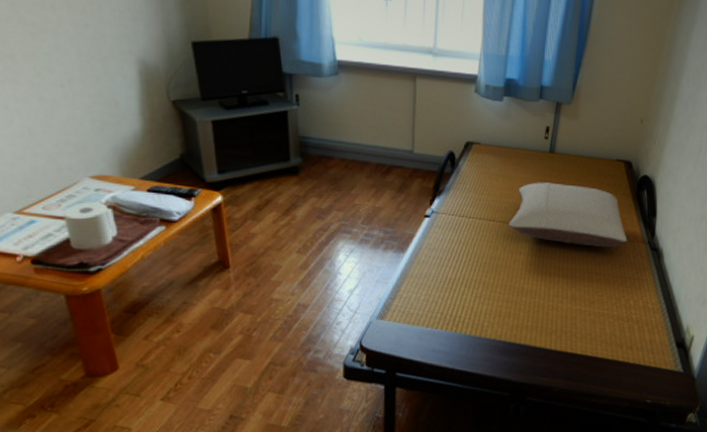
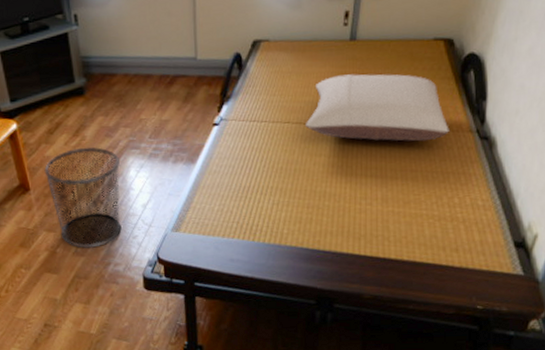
waste bin: none [248,227,331,333] -> present [44,147,122,248]

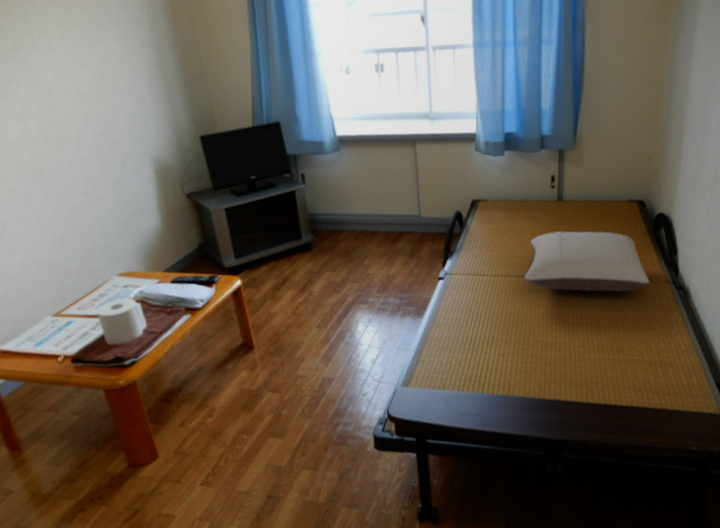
waste bin: present [44,147,122,248] -> none [269,302,351,409]

